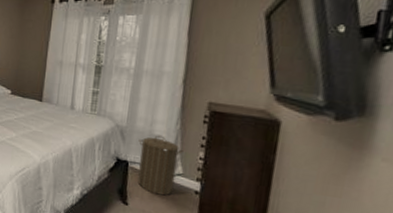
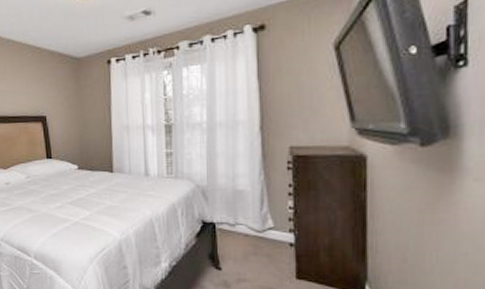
laundry hamper: present [137,135,184,196] -> none [222,189,271,254]

